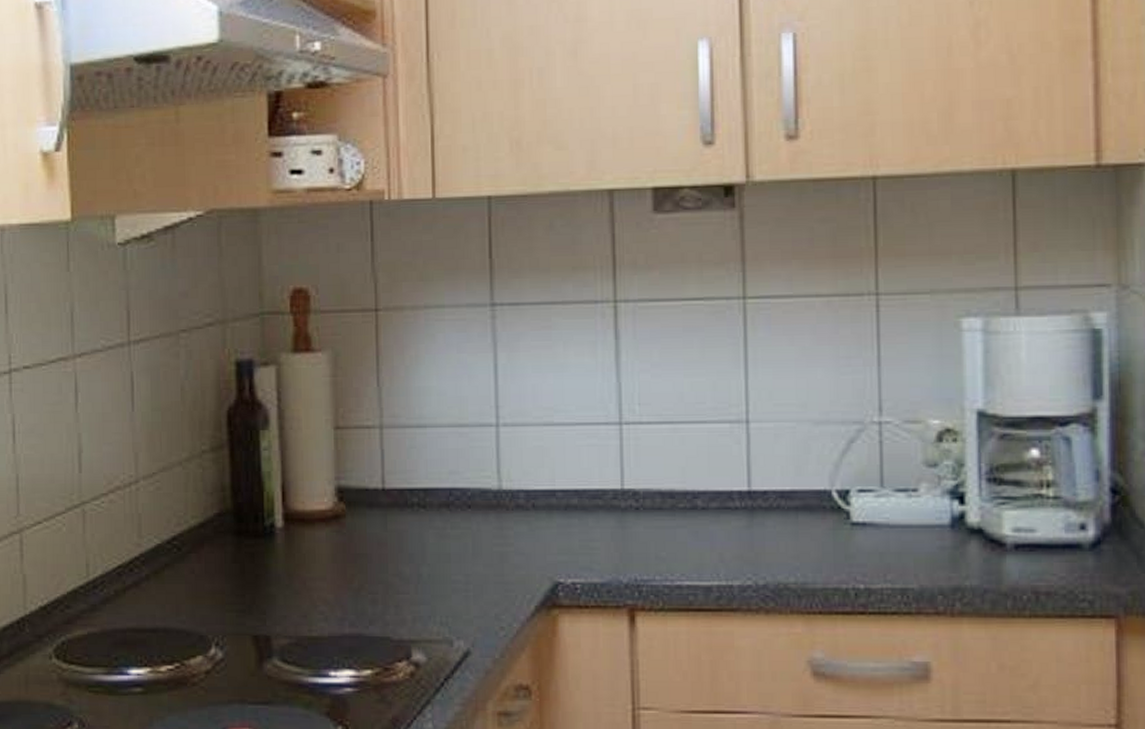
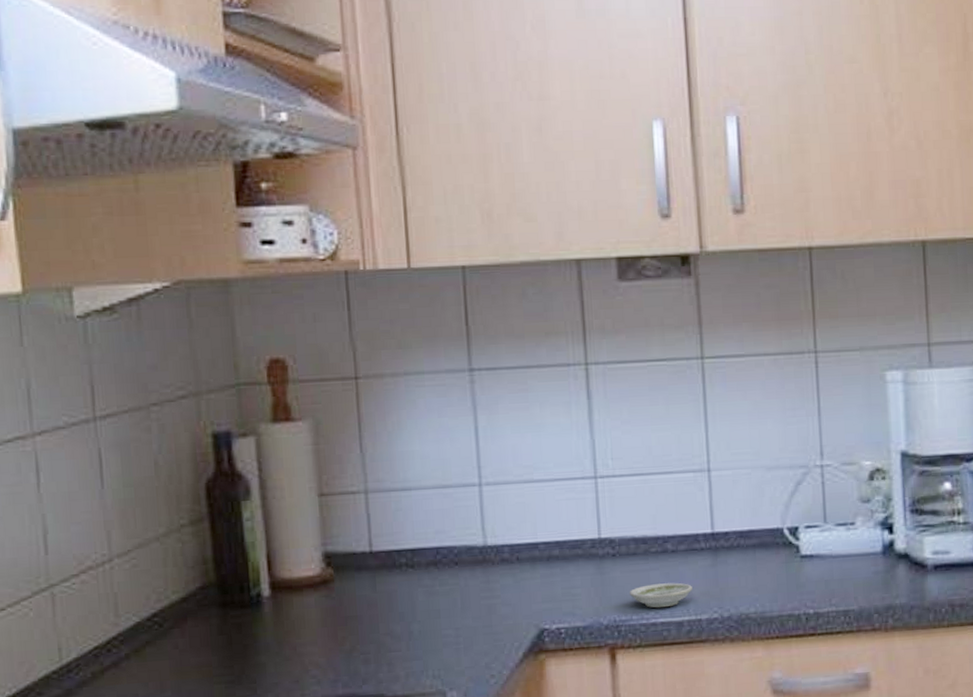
saucer: none [653,543,724,570] -> present [630,582,692,608]

